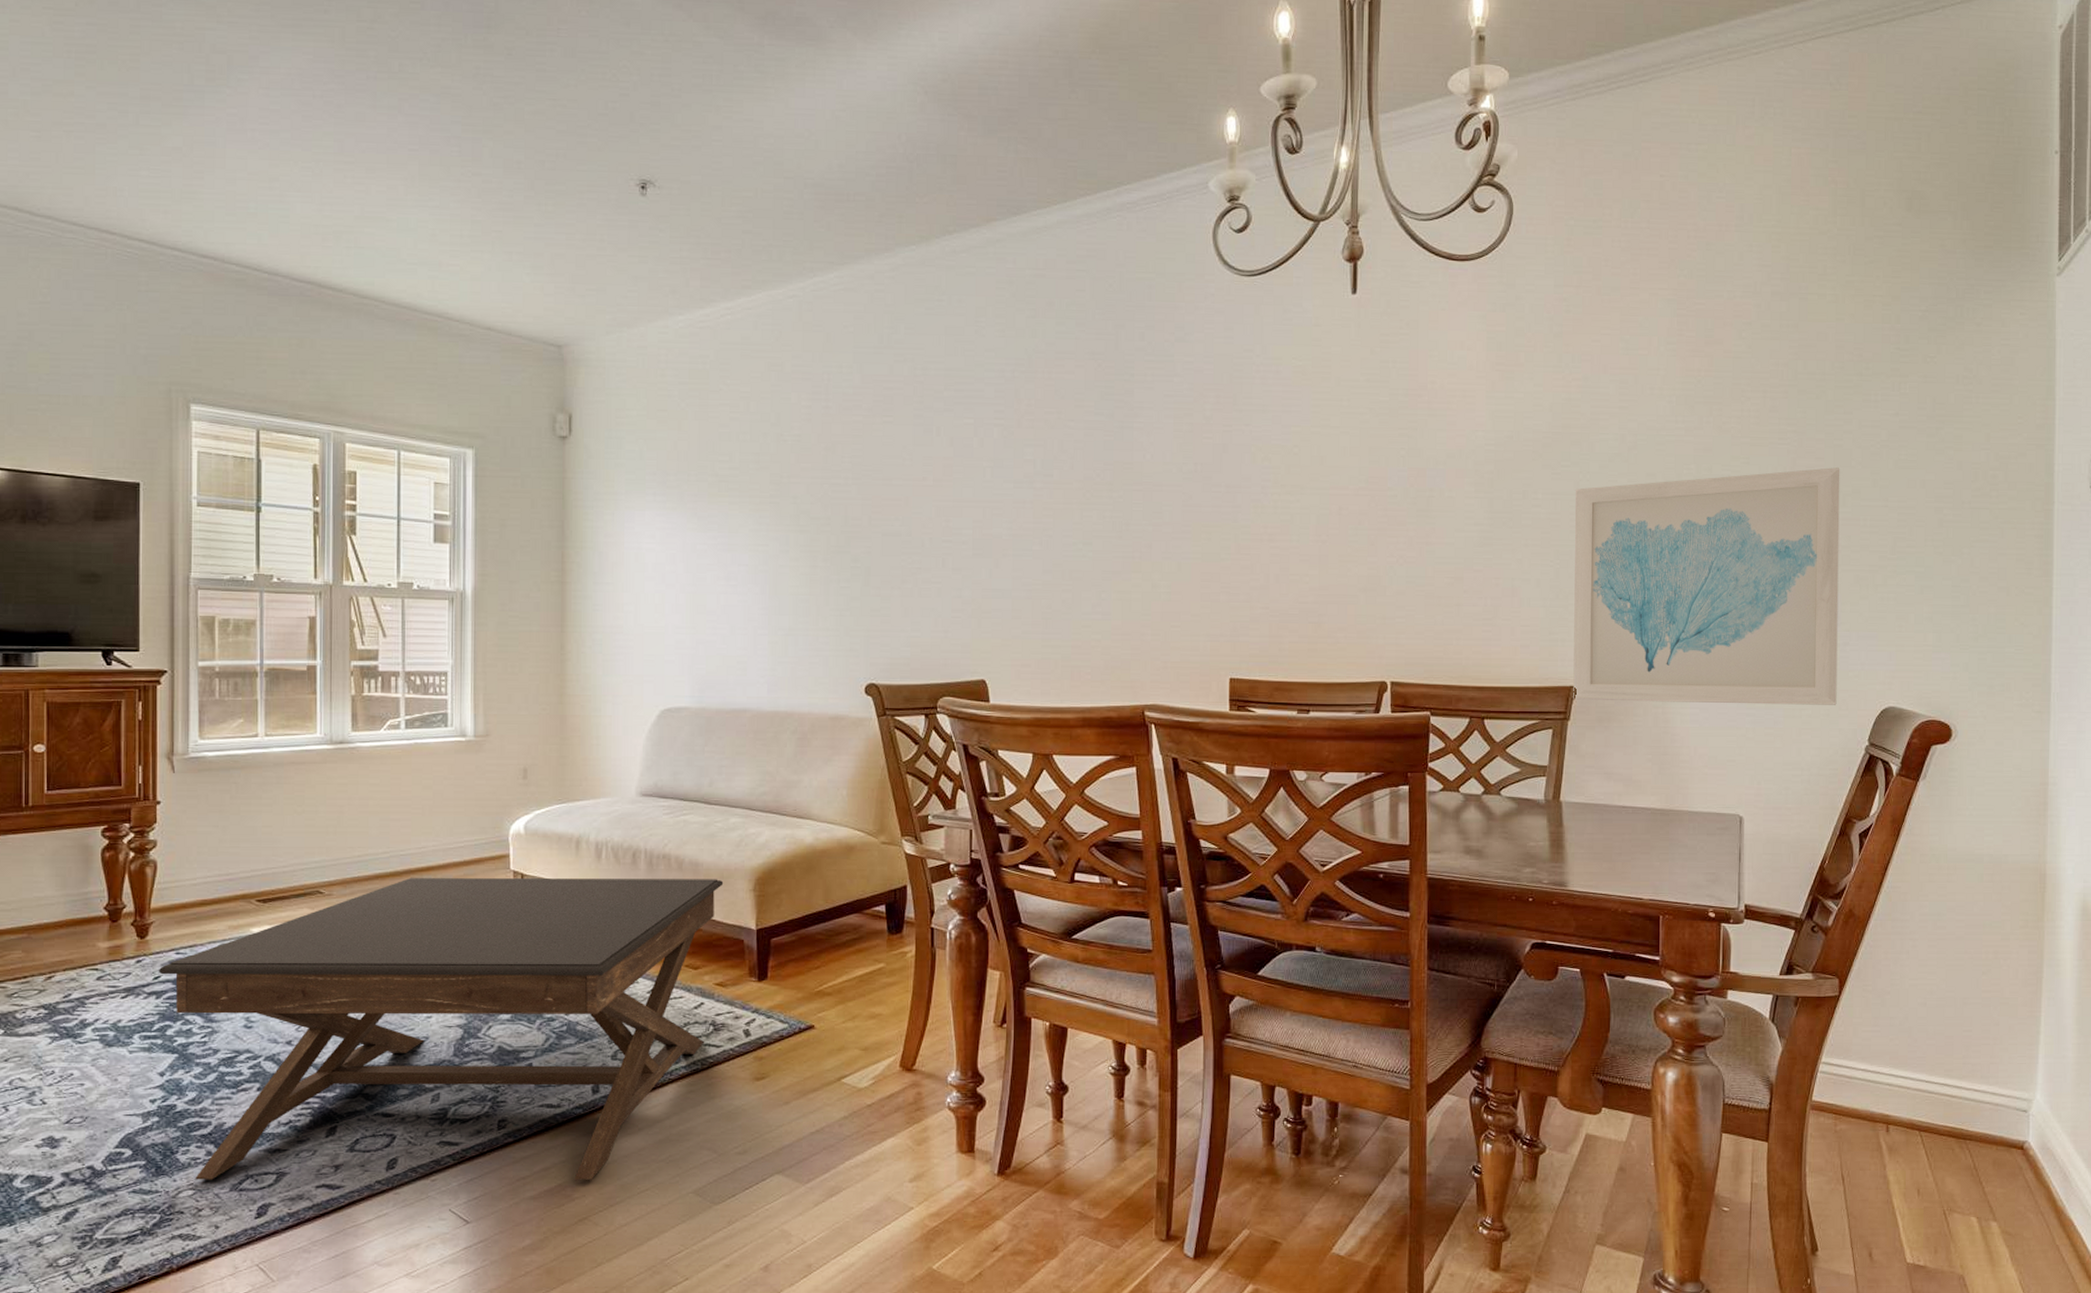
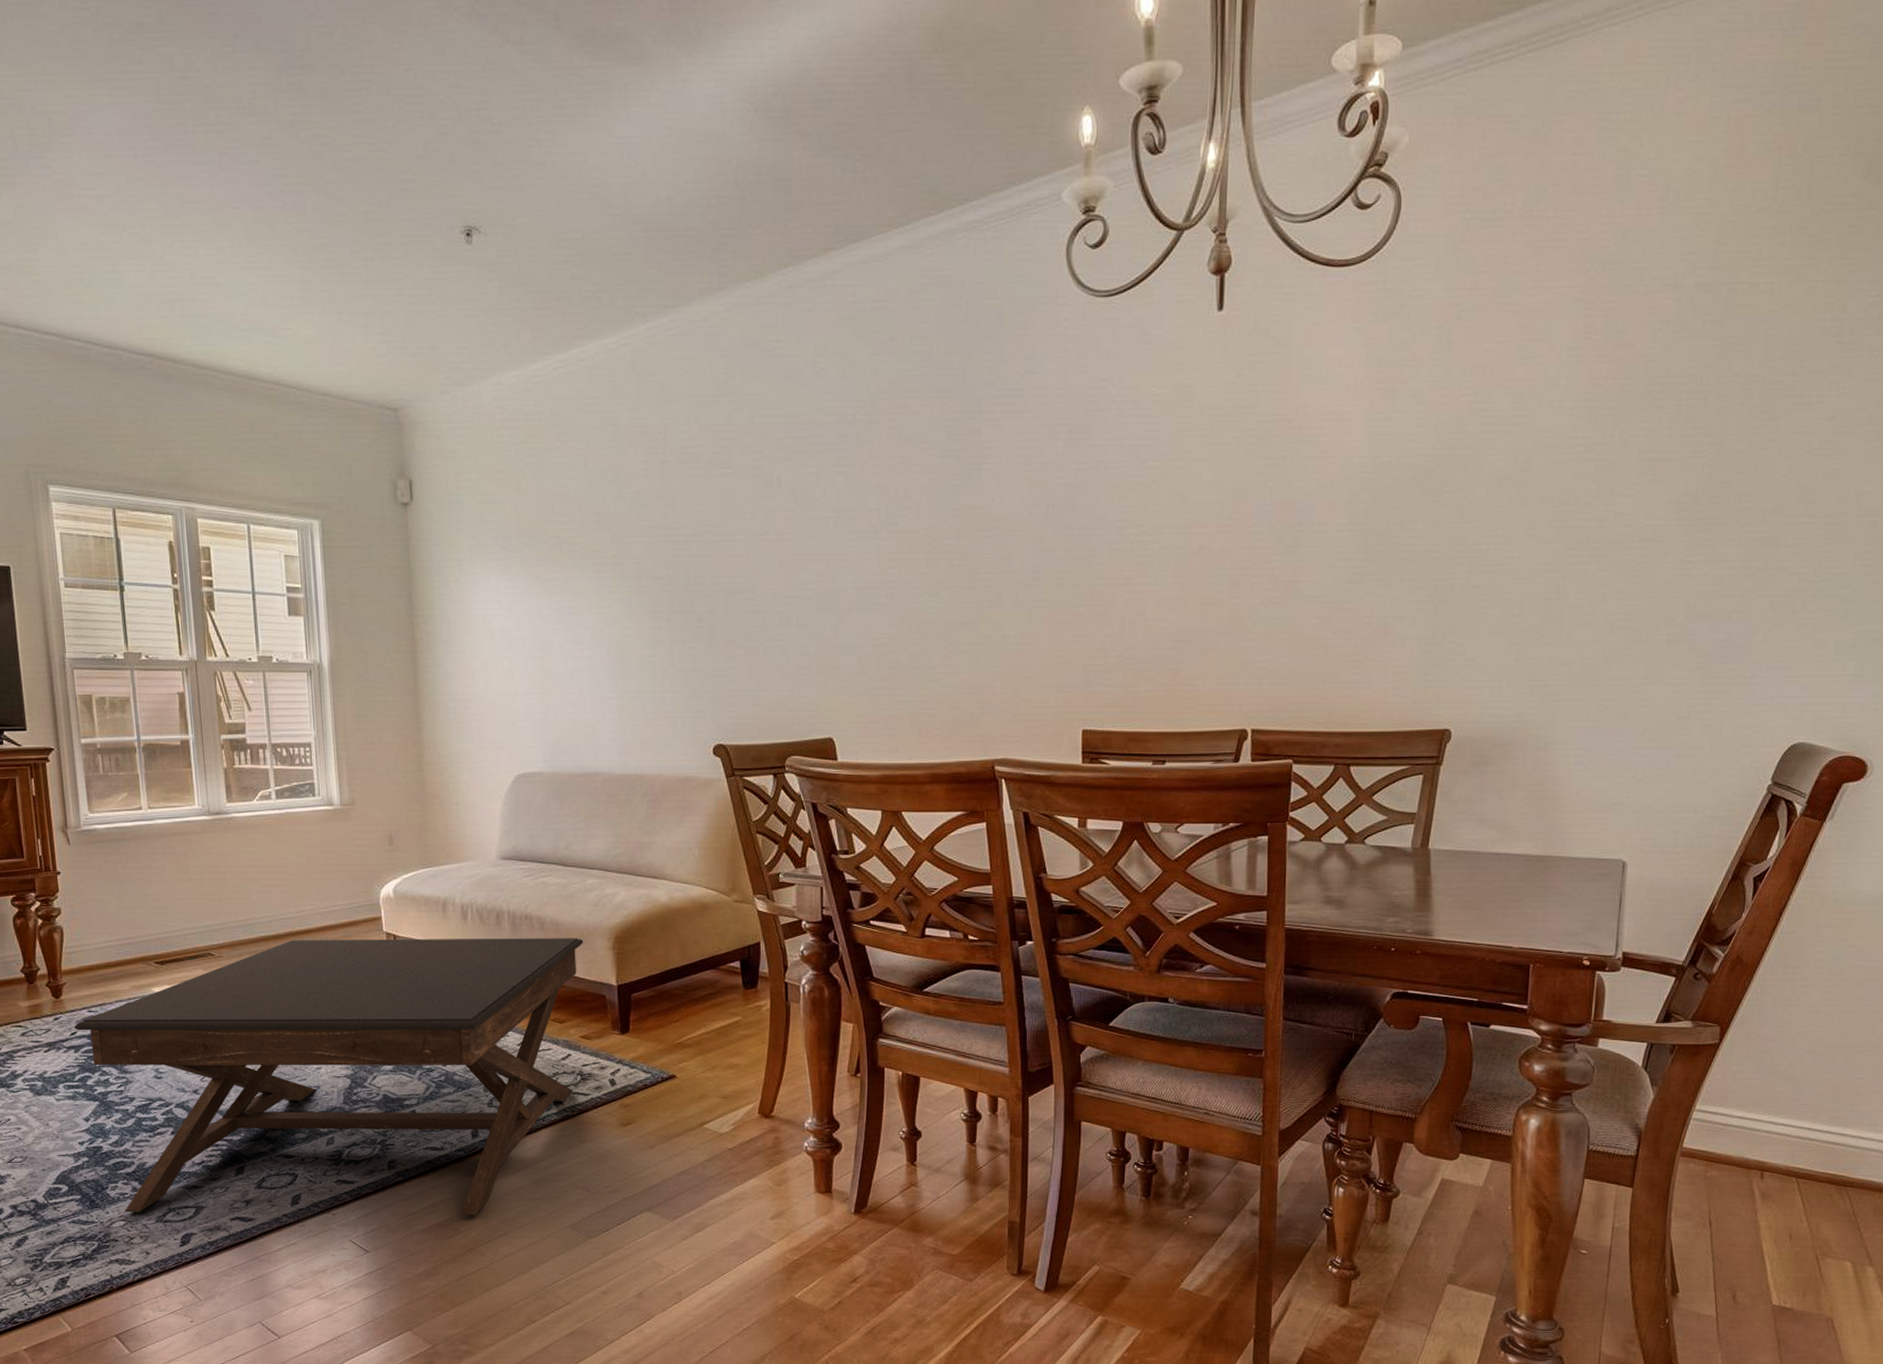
wall art: present [1573,467,1840,705] -> none [1447,481,1762,744]

